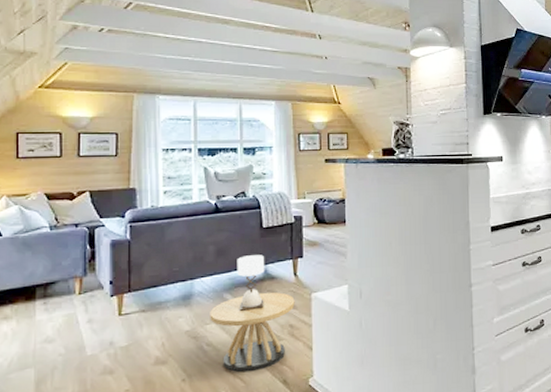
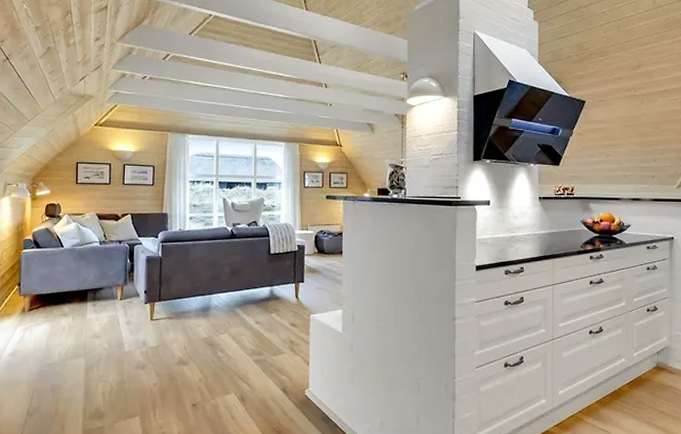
side table: present [210,255,295,373] -> none [224,277,296,379]

